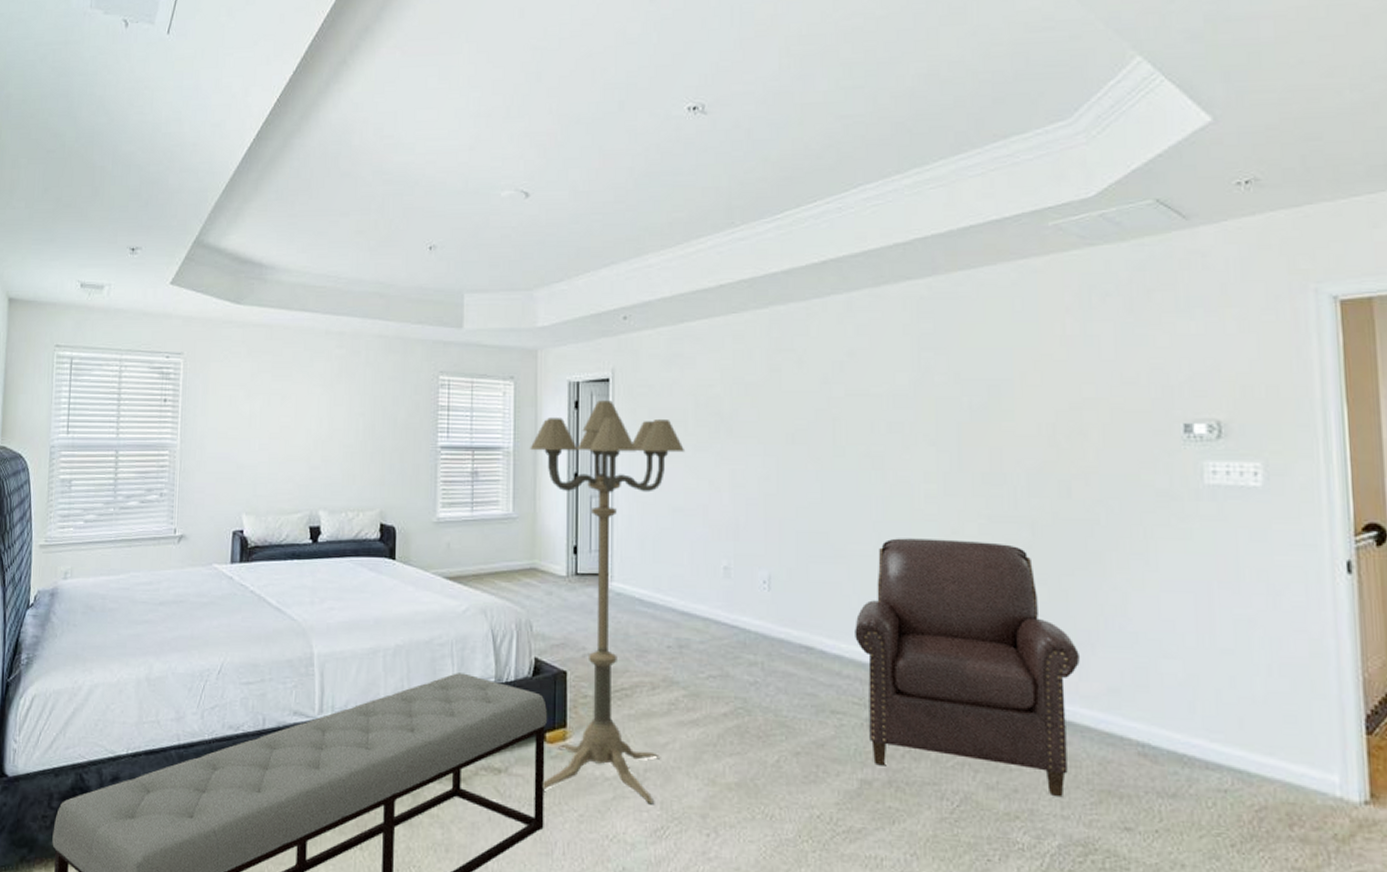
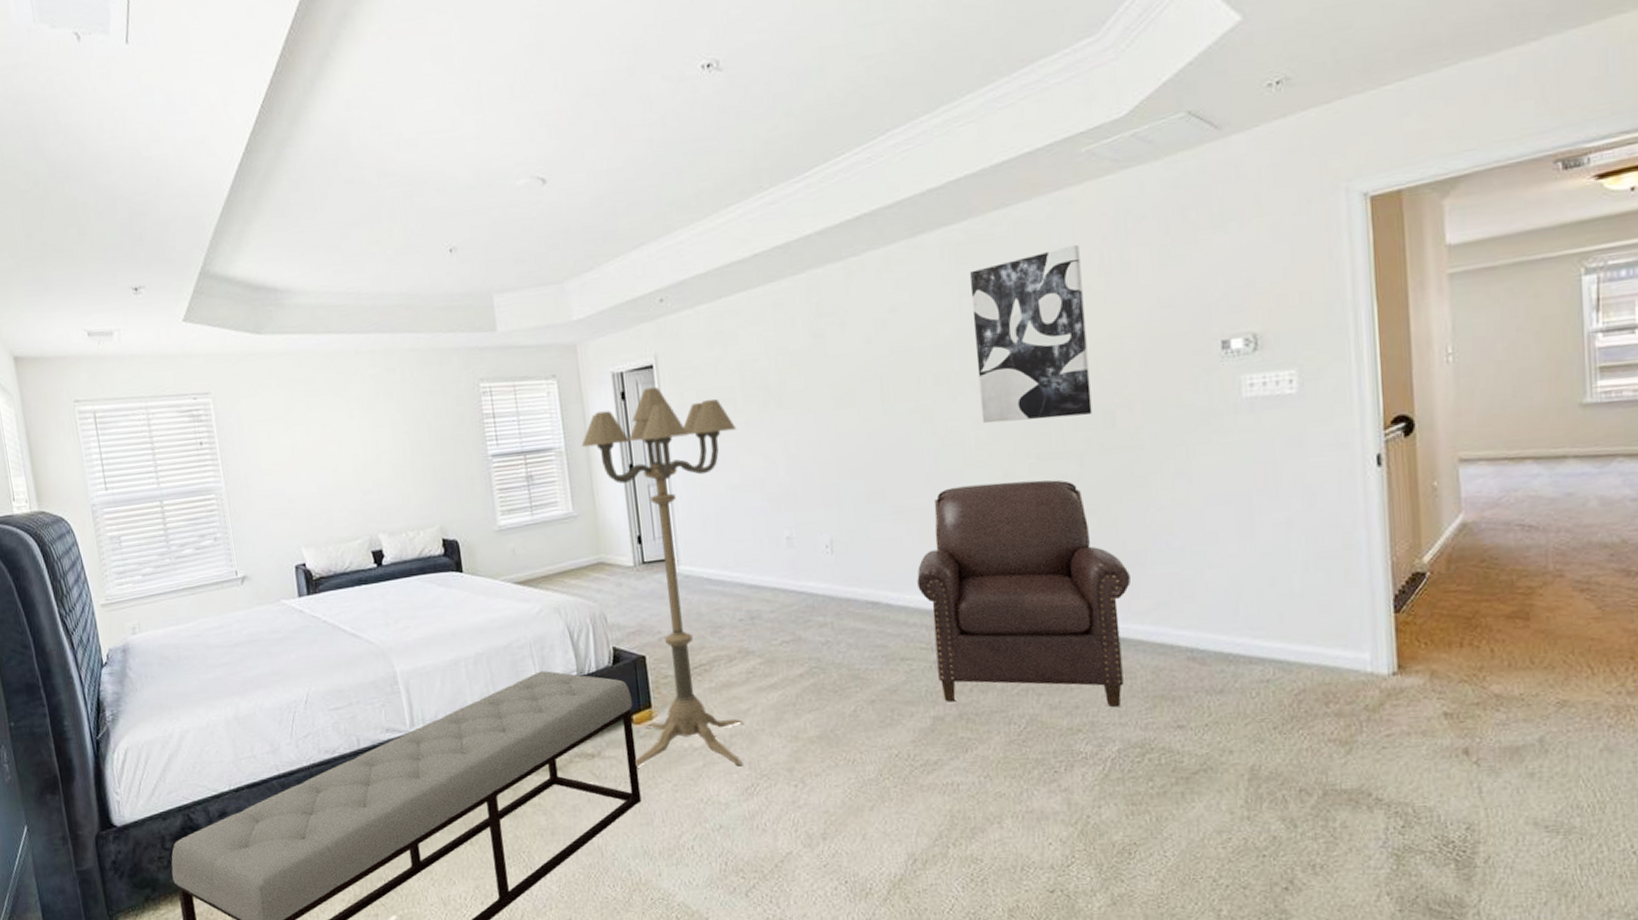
wall art: none [930,313,1047,481] -> present [969,245,1092,424]

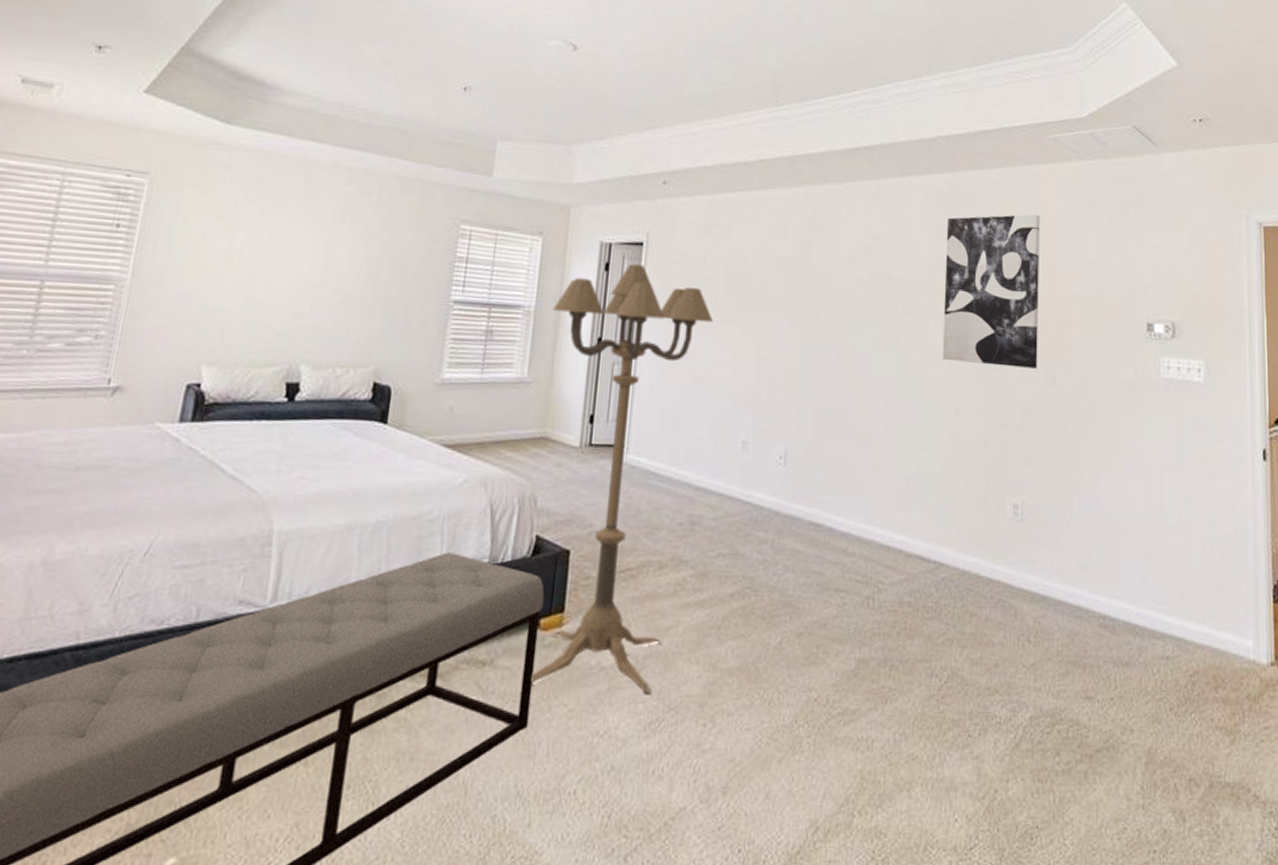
chair: present [917,479,1131,707] -> none [862,417,1056,670]

